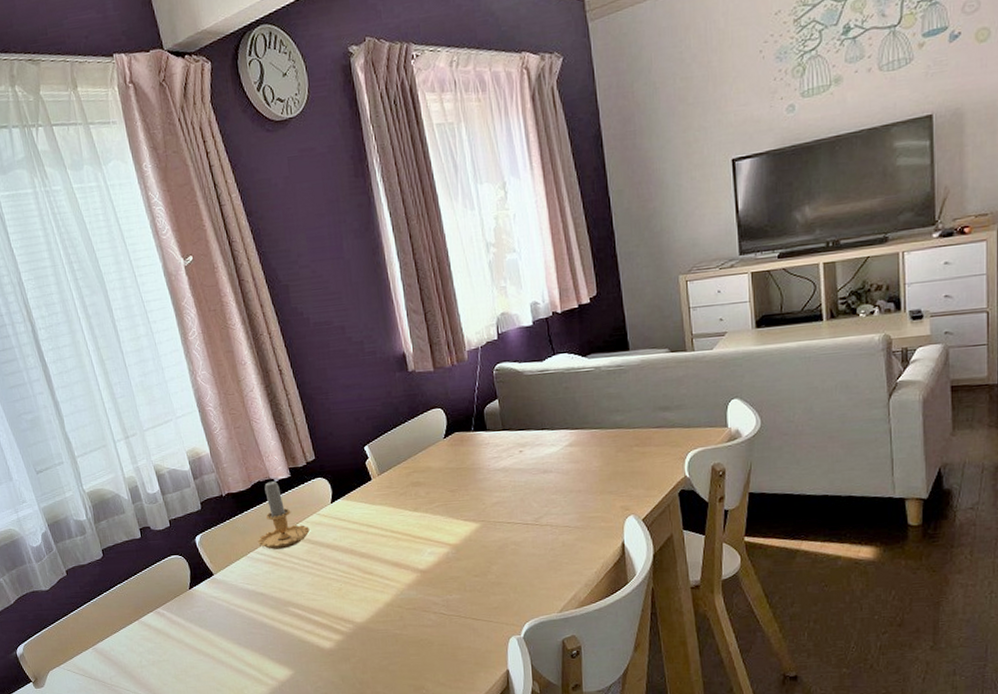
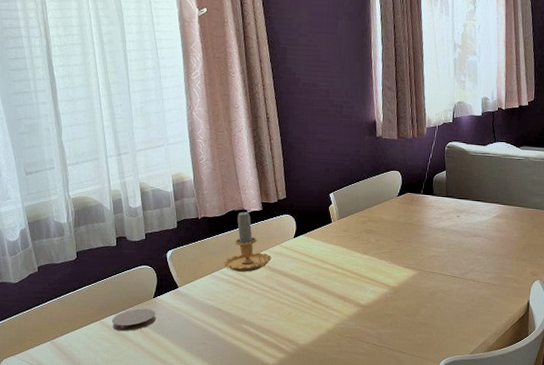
coaster: none [150,602,197,629] -> present [111,308,157,332]

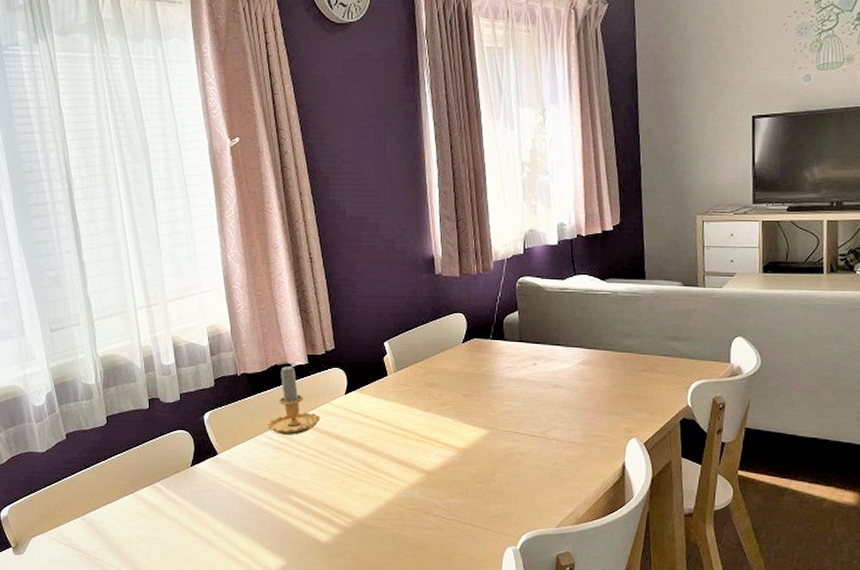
coaster: present [111,308,157,332] -> none [146,479,195,505]

